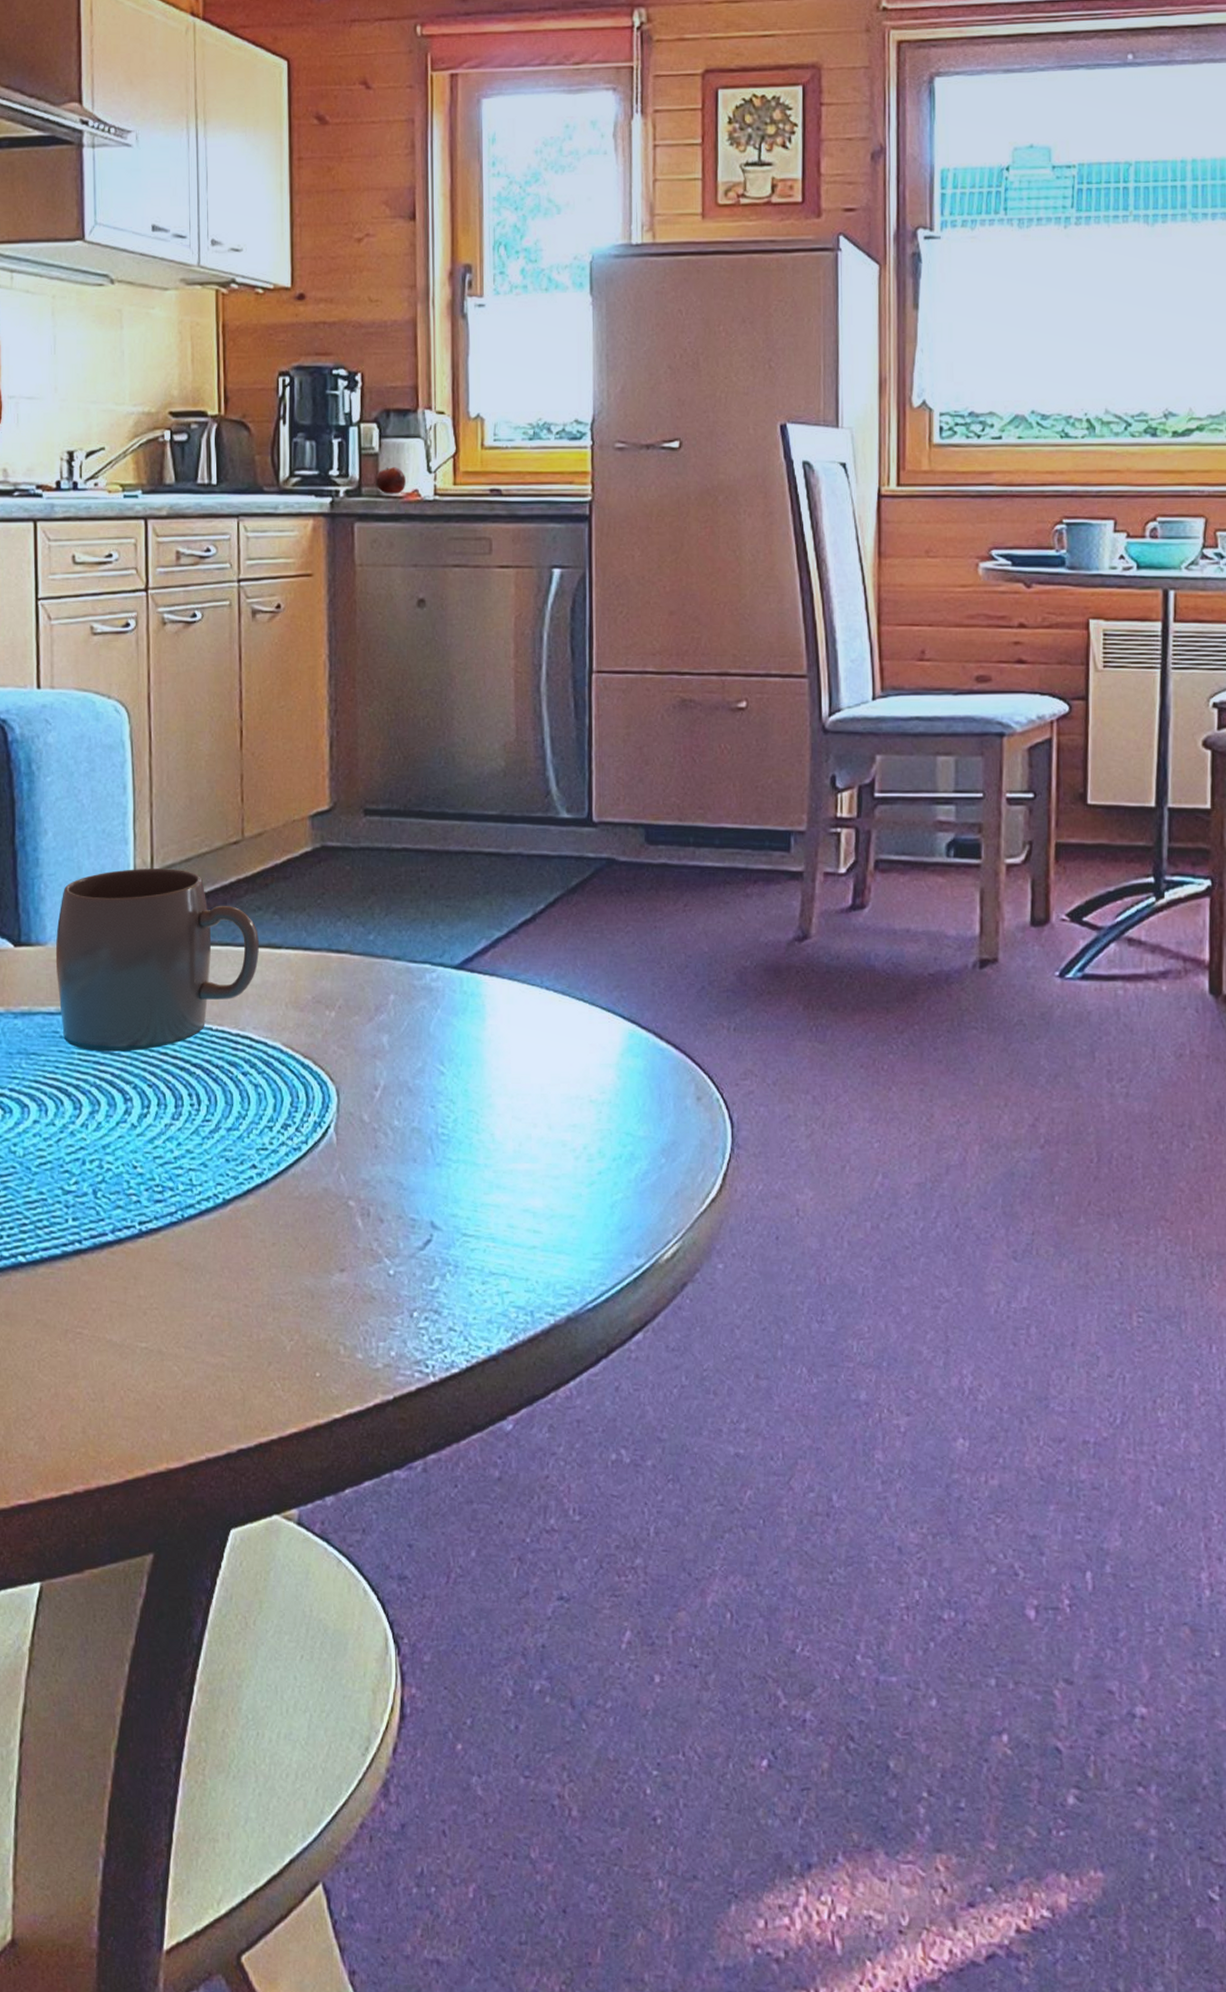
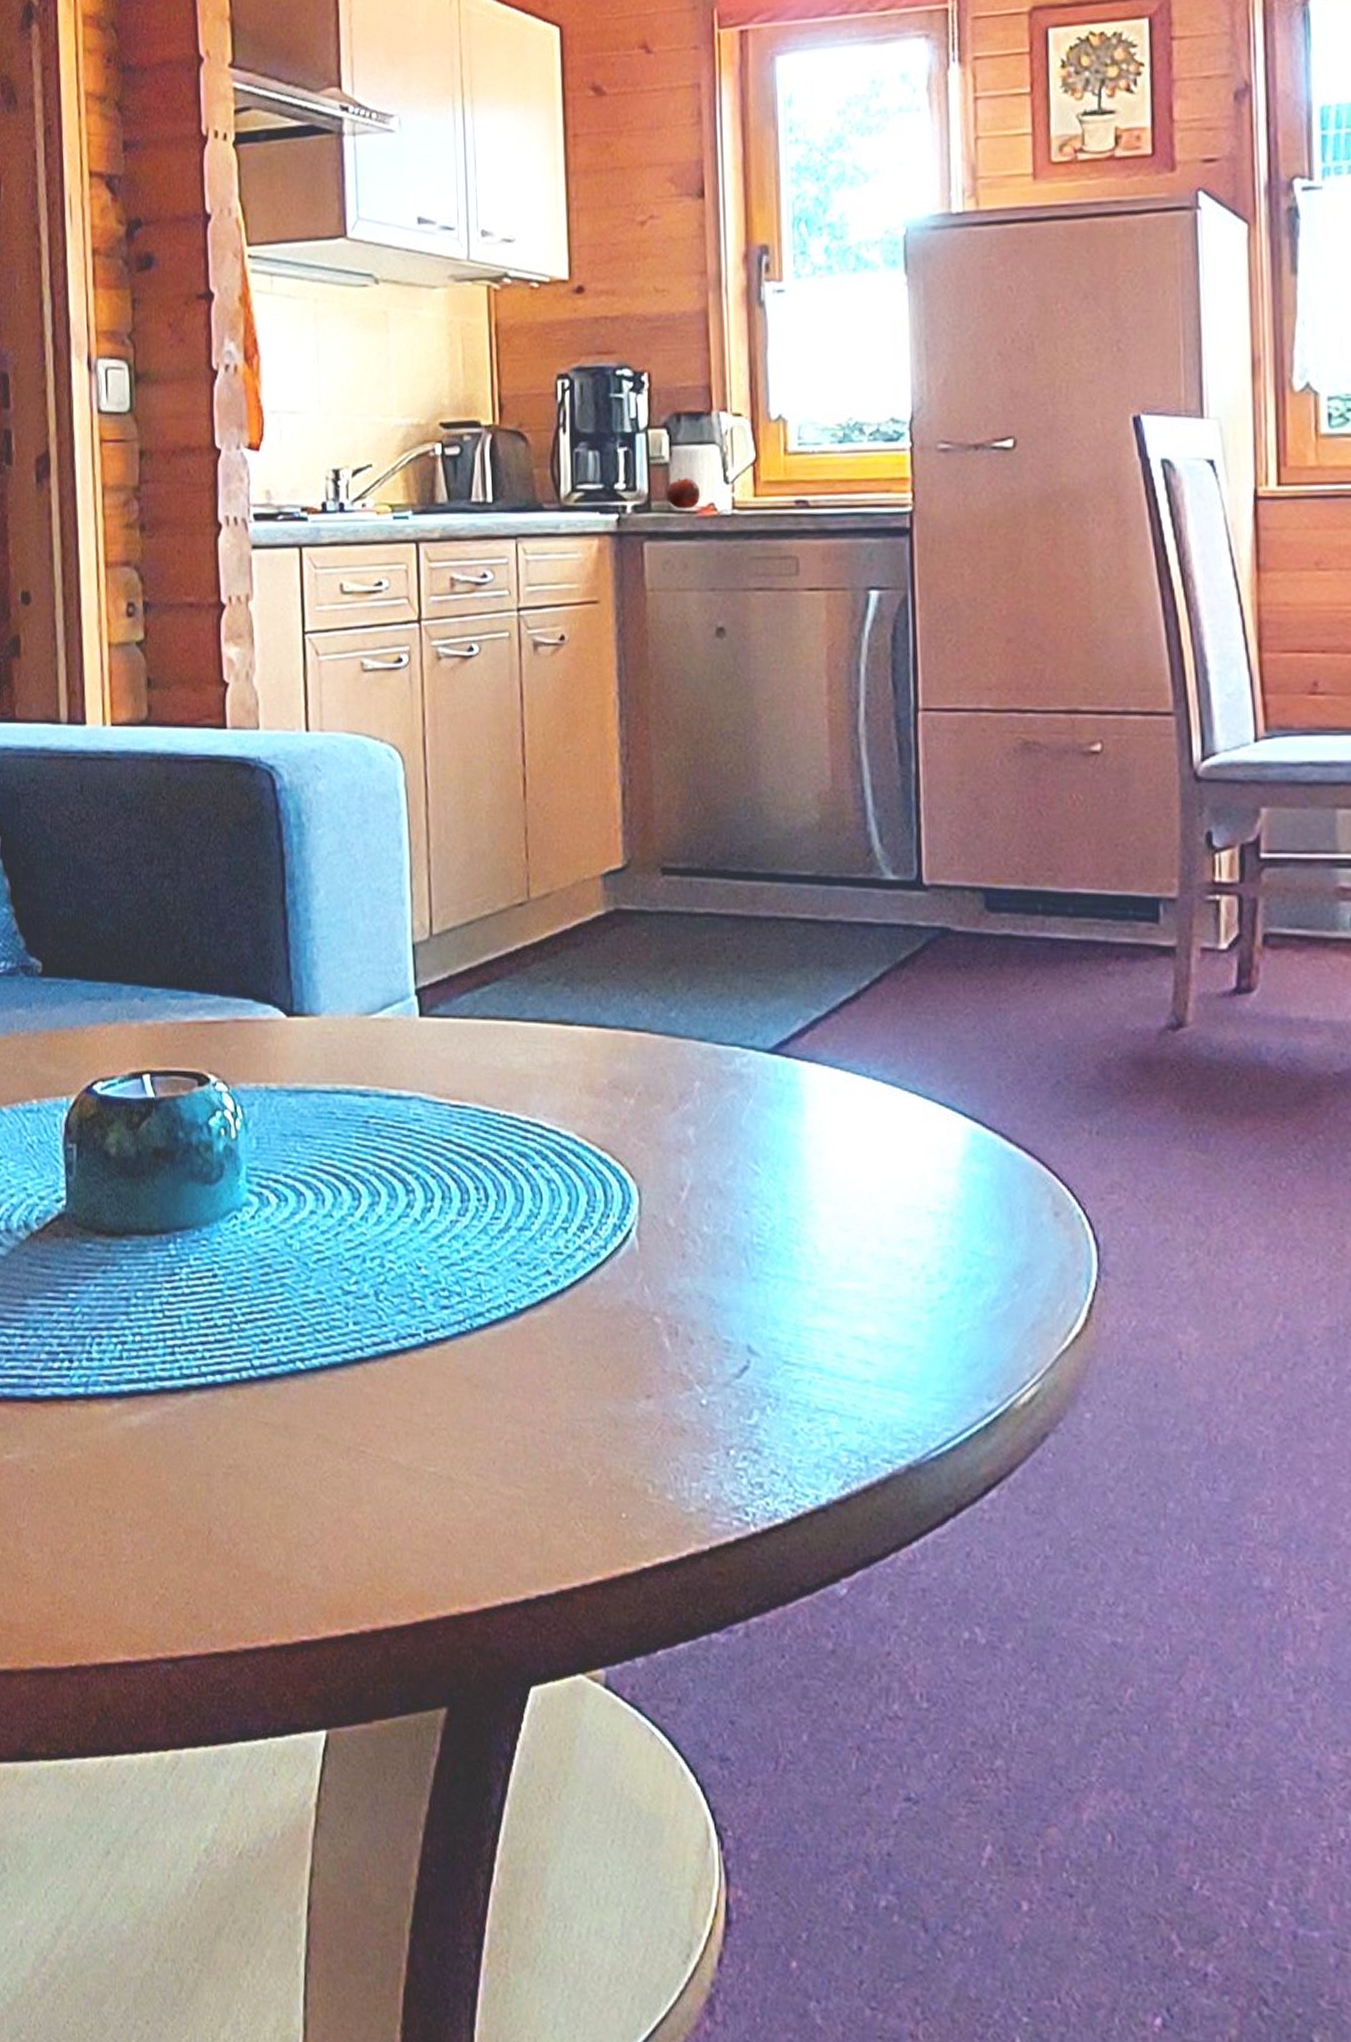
mug: present [55,868,259,1052] -> none [330,932,549,1137]

